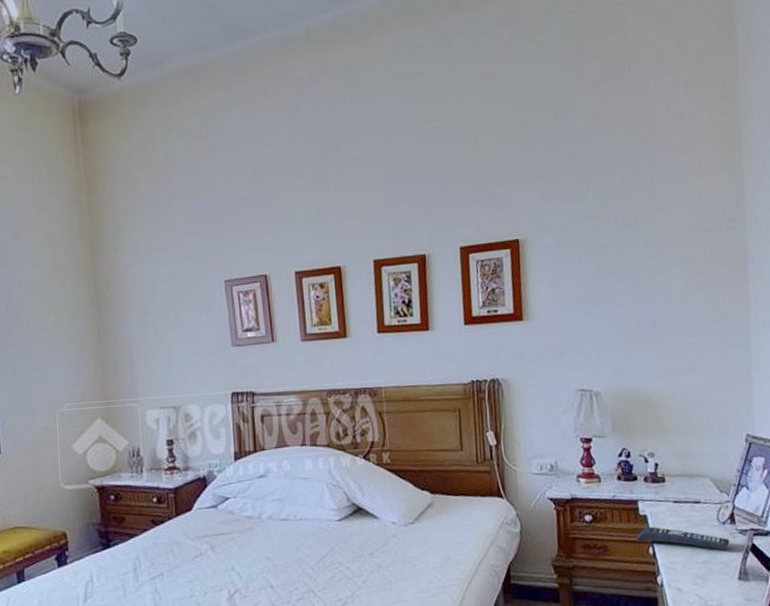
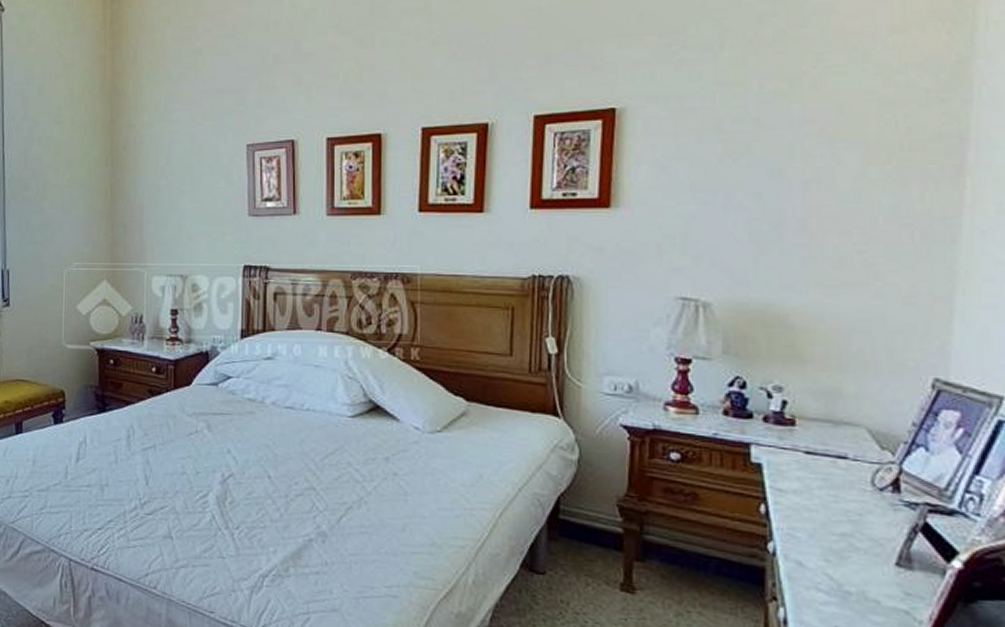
remote control: present [636,527,730,551] -> none [742,479,888,524]

